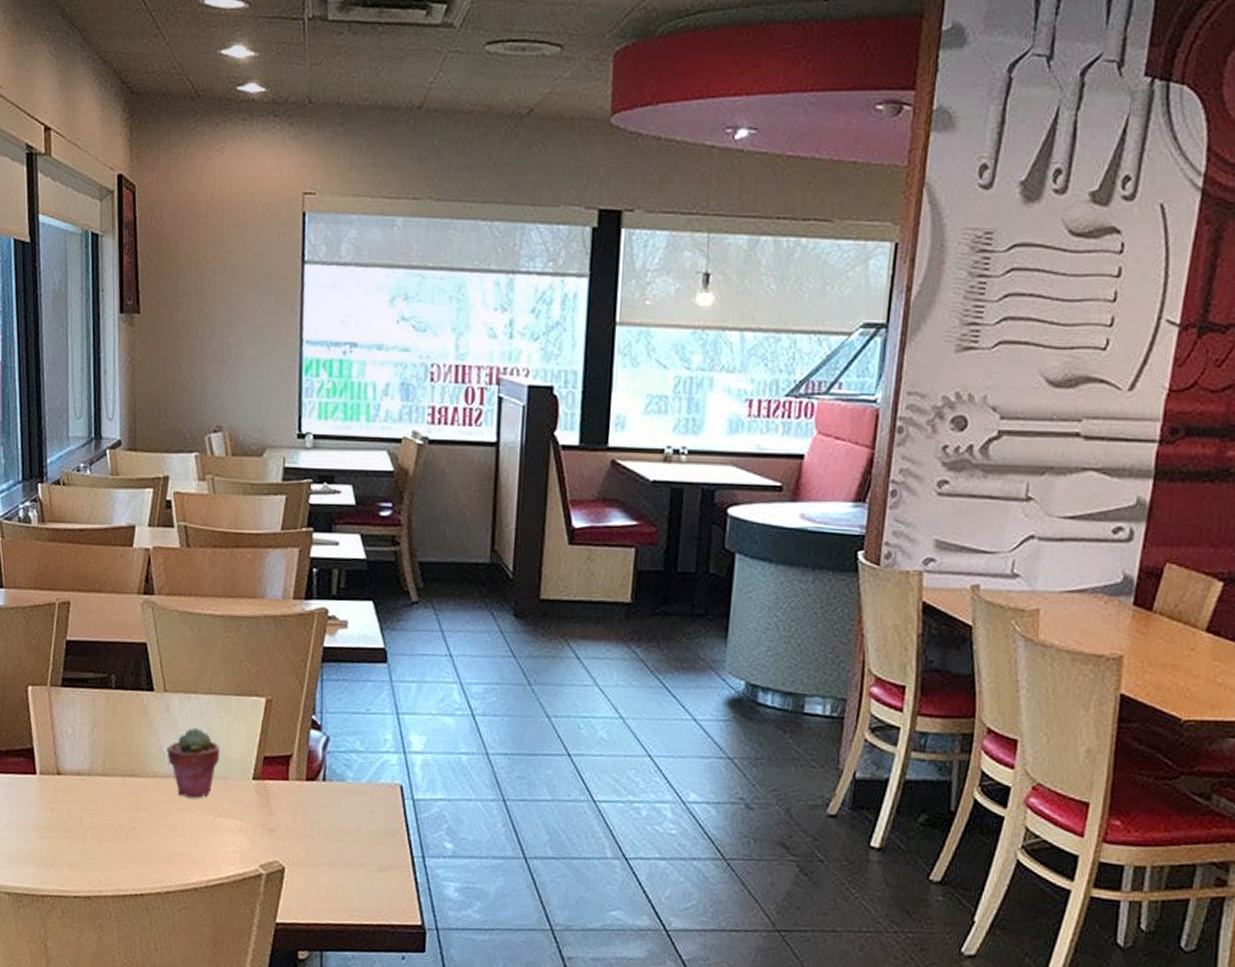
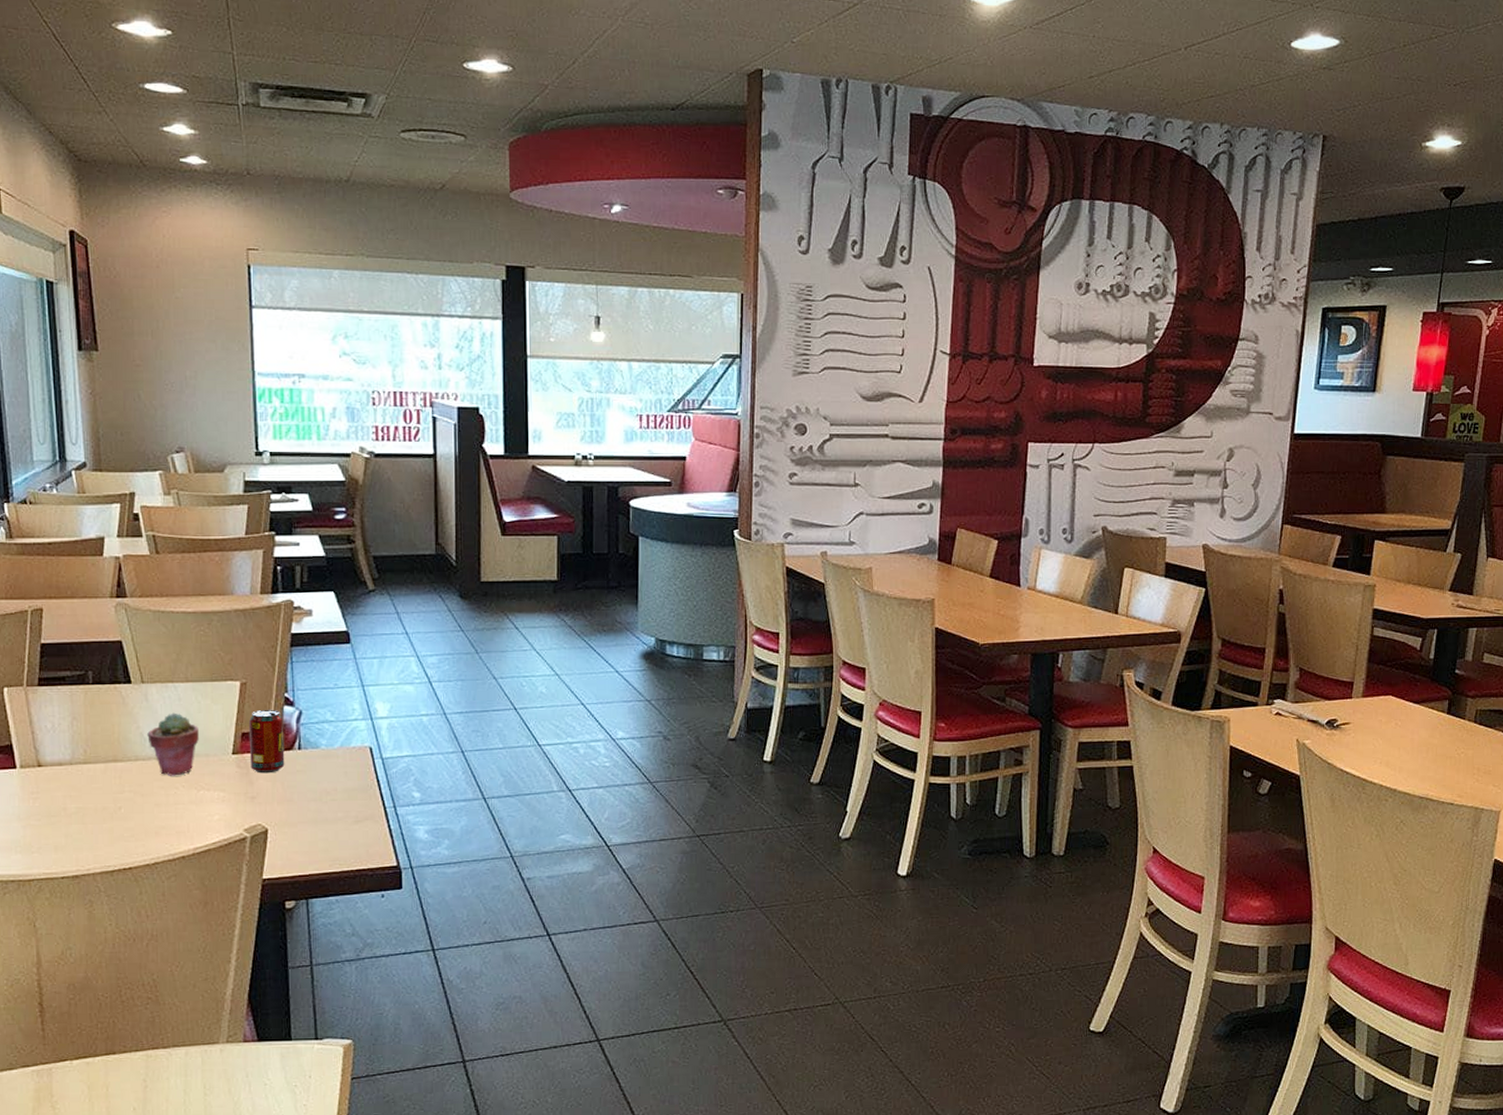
beverage can: none [271,731,309,805] -> present [248,709,285,774]

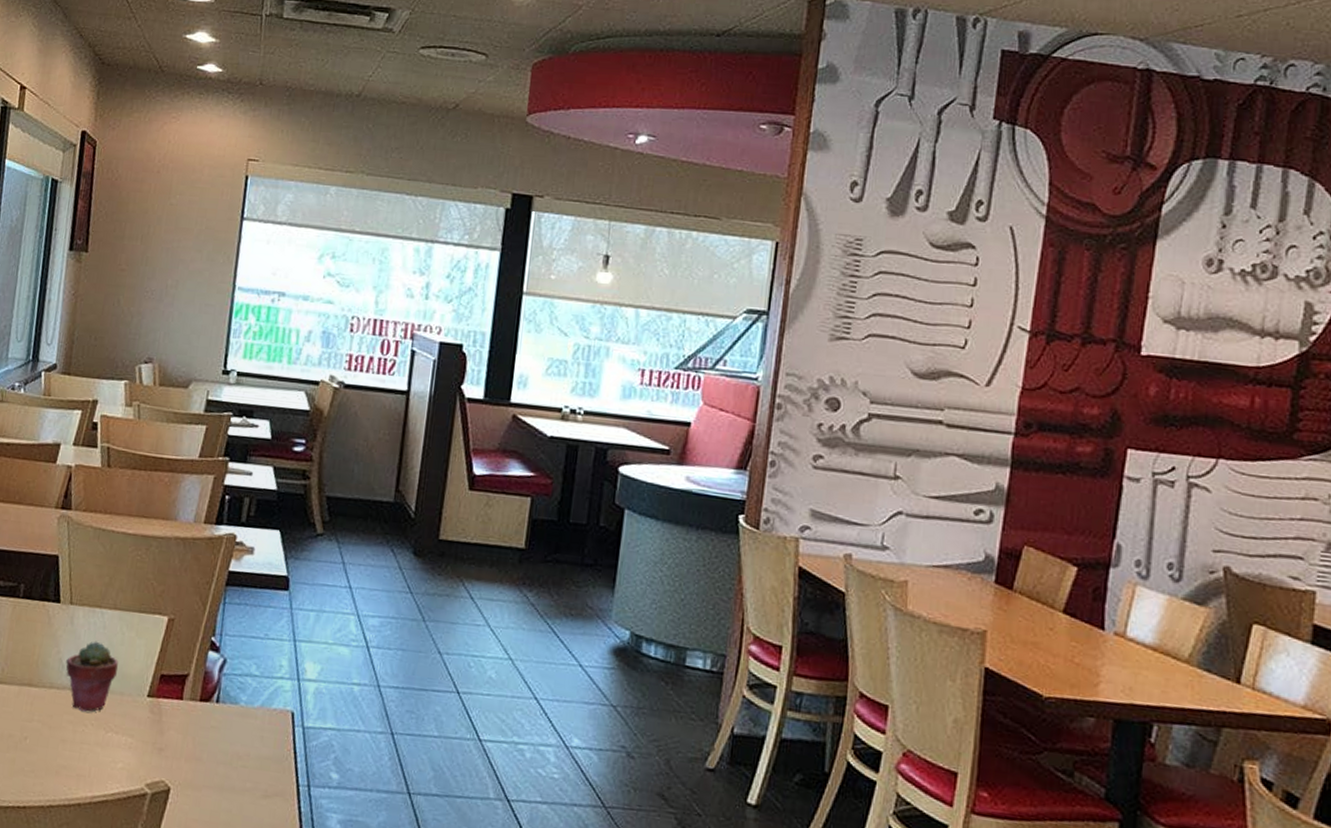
beverage can: present [248,709,285,774] -> none [164,651,206,725]

